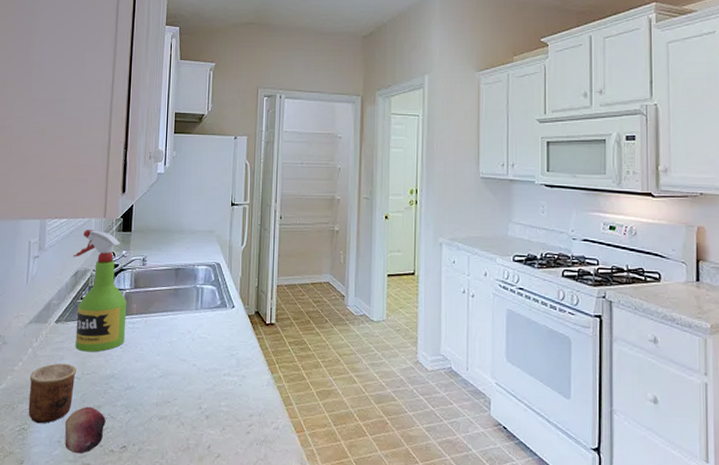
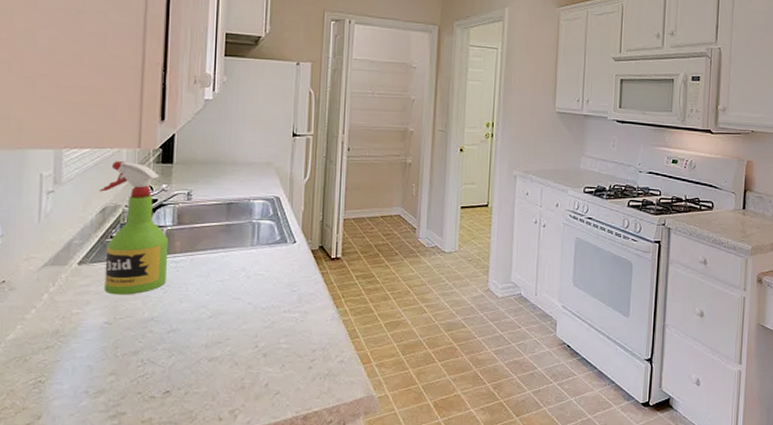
cup: present [28,363,77,424] -> none [45,308,108,375]
fruit: present [64,406,106,454] -> none [93,353,145,403]

